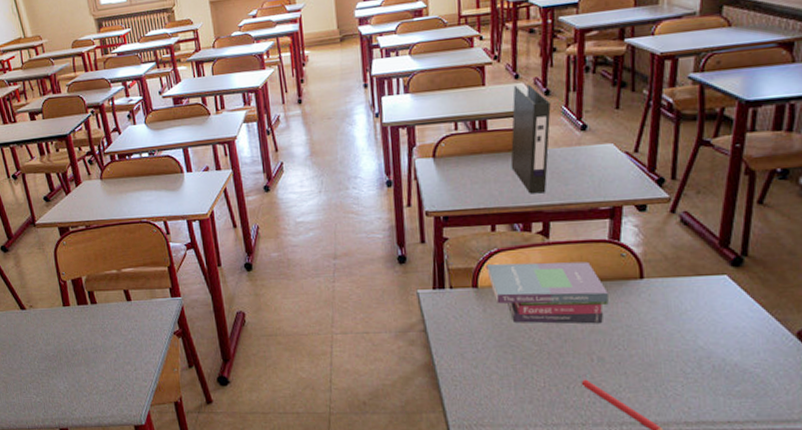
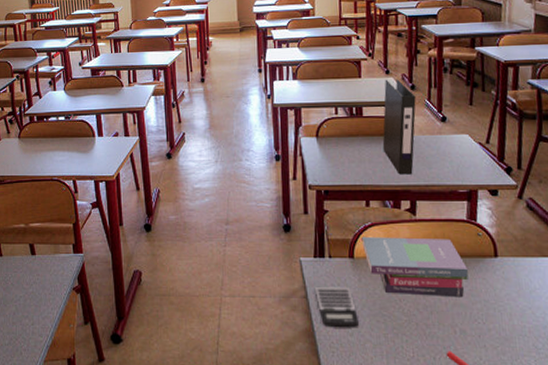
calculator: none [434,318,484,360] -> present [314,286,359,327]

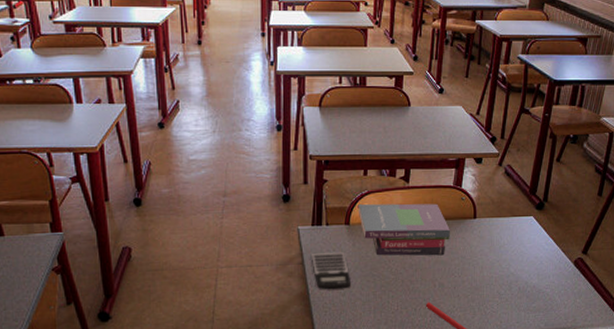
binder: present [382,79,416,175] -> none [383,49,417,145]

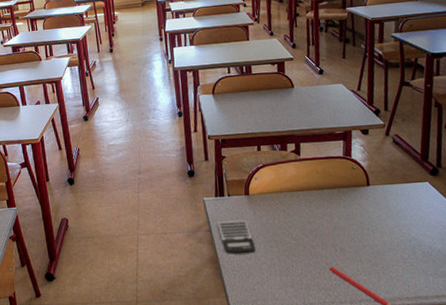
books: present [358,203,450,256] -> none [255,173,346,223]

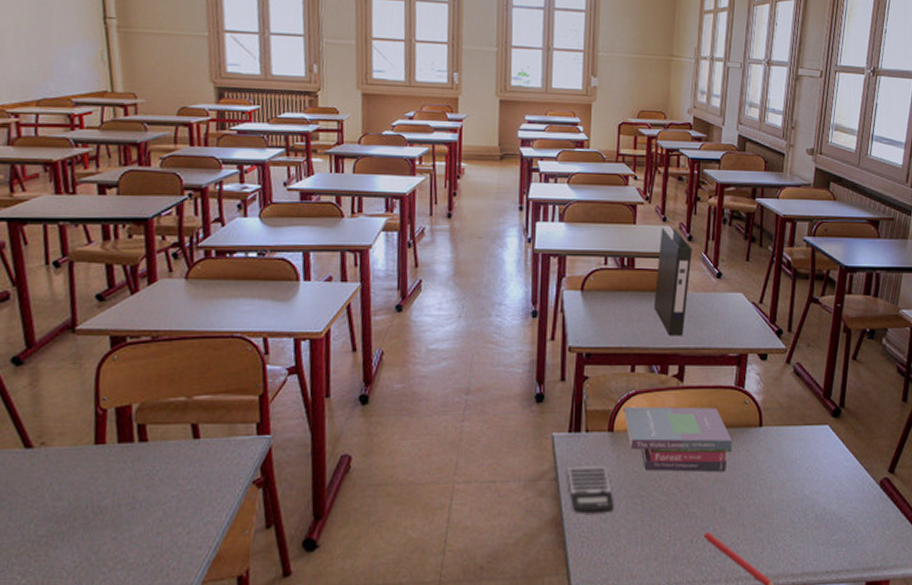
books: none [255,173,346,223] -> present [623,407,732,473]
binder: none [269,39,297,122] -> present [653,227,692,336]

